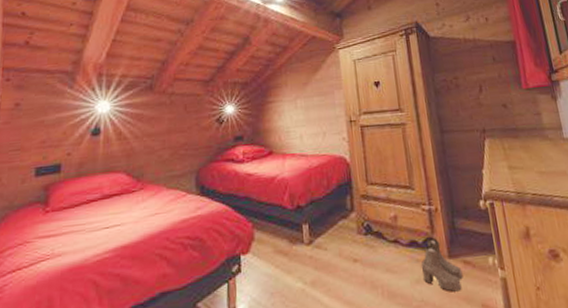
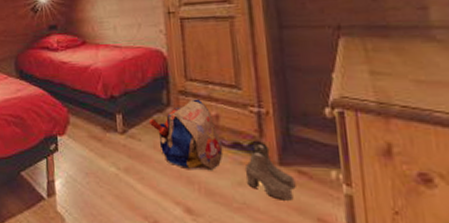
backpack: none [334,201,402,274] -> present [148,99,223,171]

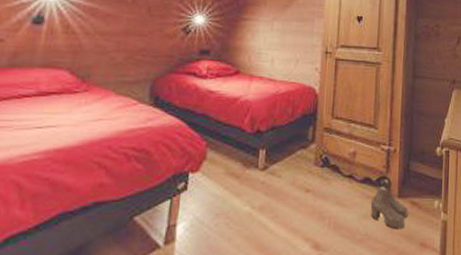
backpack: present [148,99,223,171] -> none [291,136,356,206]

